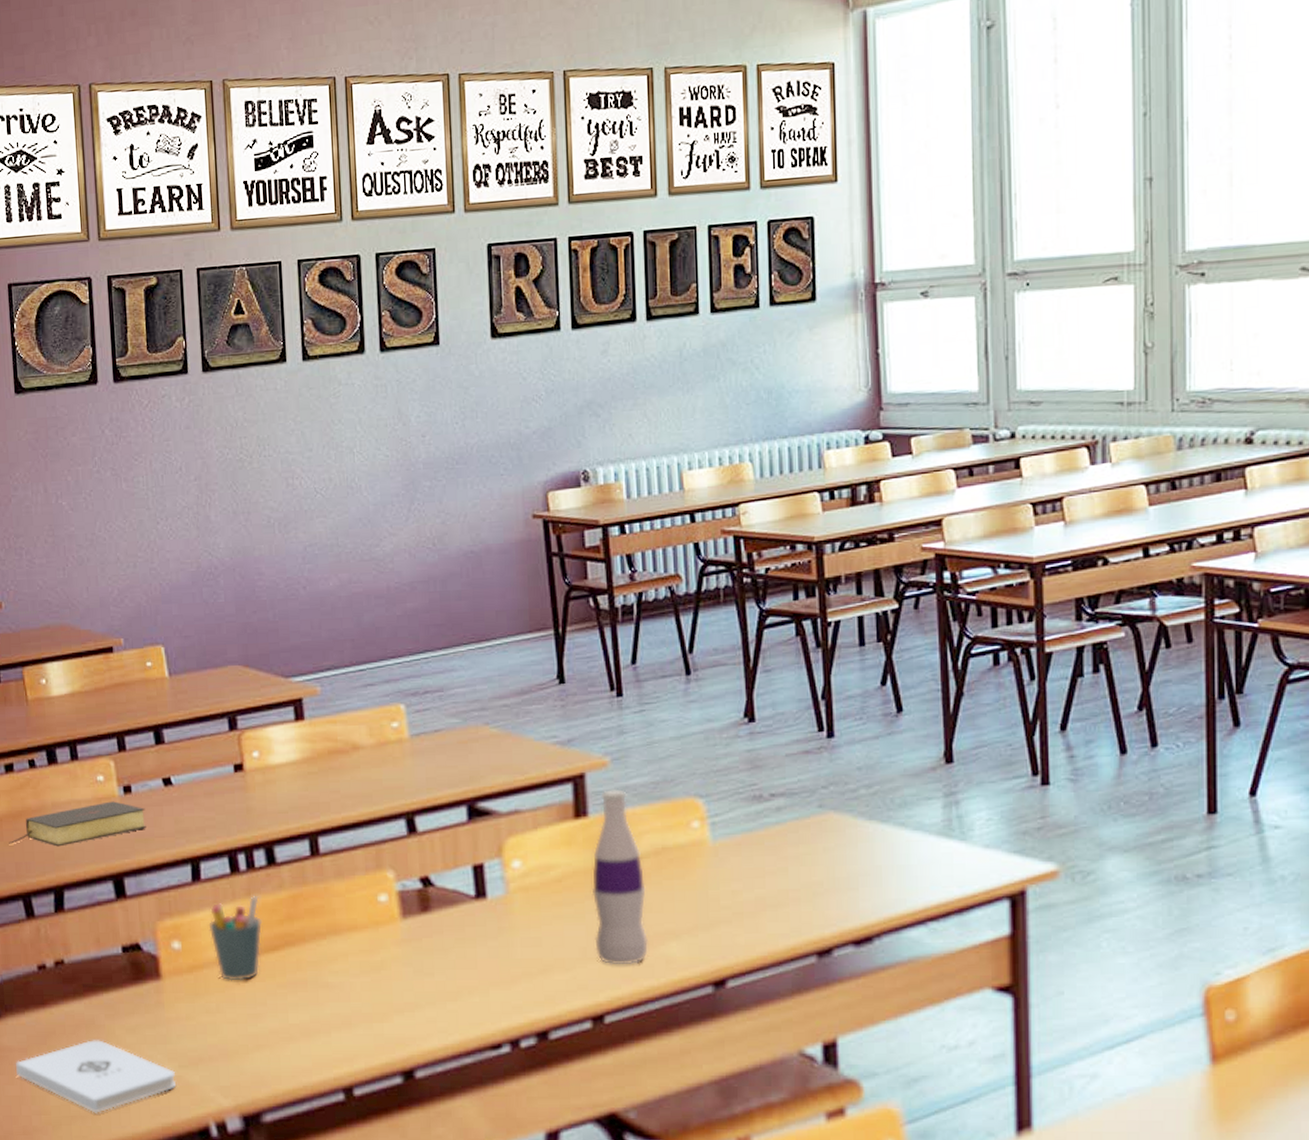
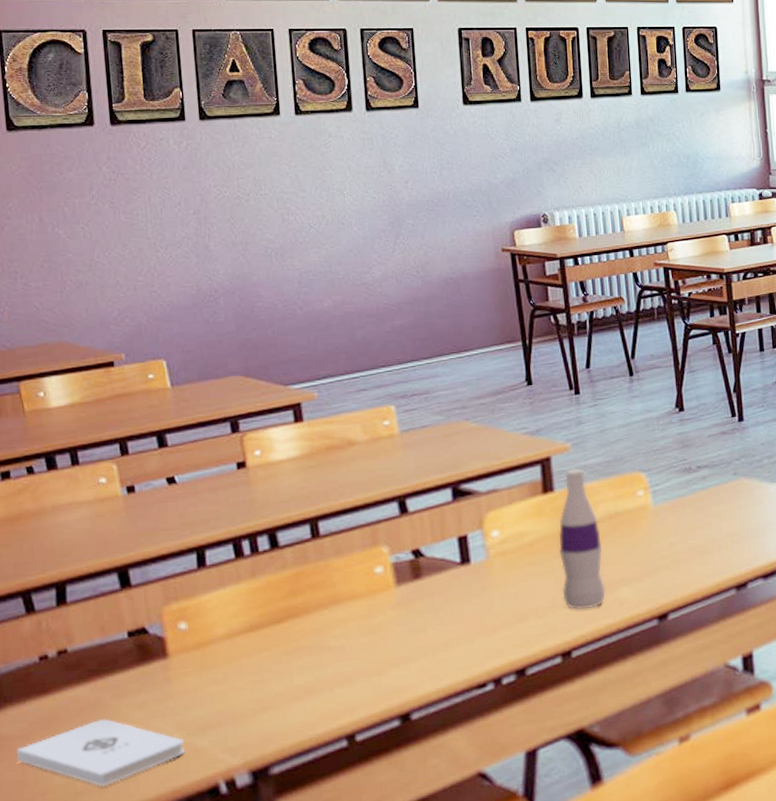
bible: present [9,801,146,847] -> none [6,500,151,546]
pen holder: present [208,895,263,981] -> none [214,575,268,654]

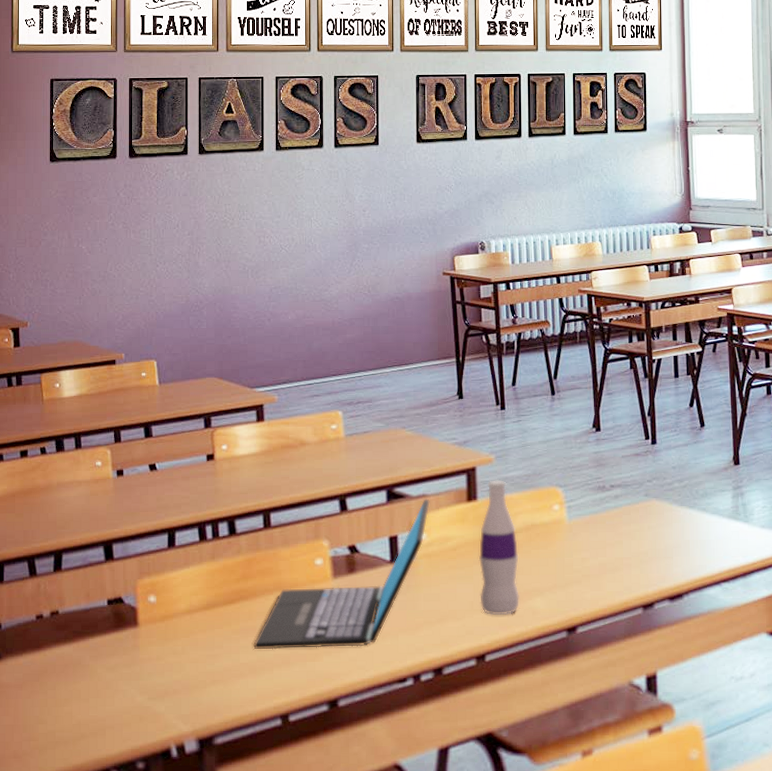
notepad: present [15,719,184,787] -> none [11,677,145,739]
laptop: none [309,493,502,669] -> present [253,498,430,650]

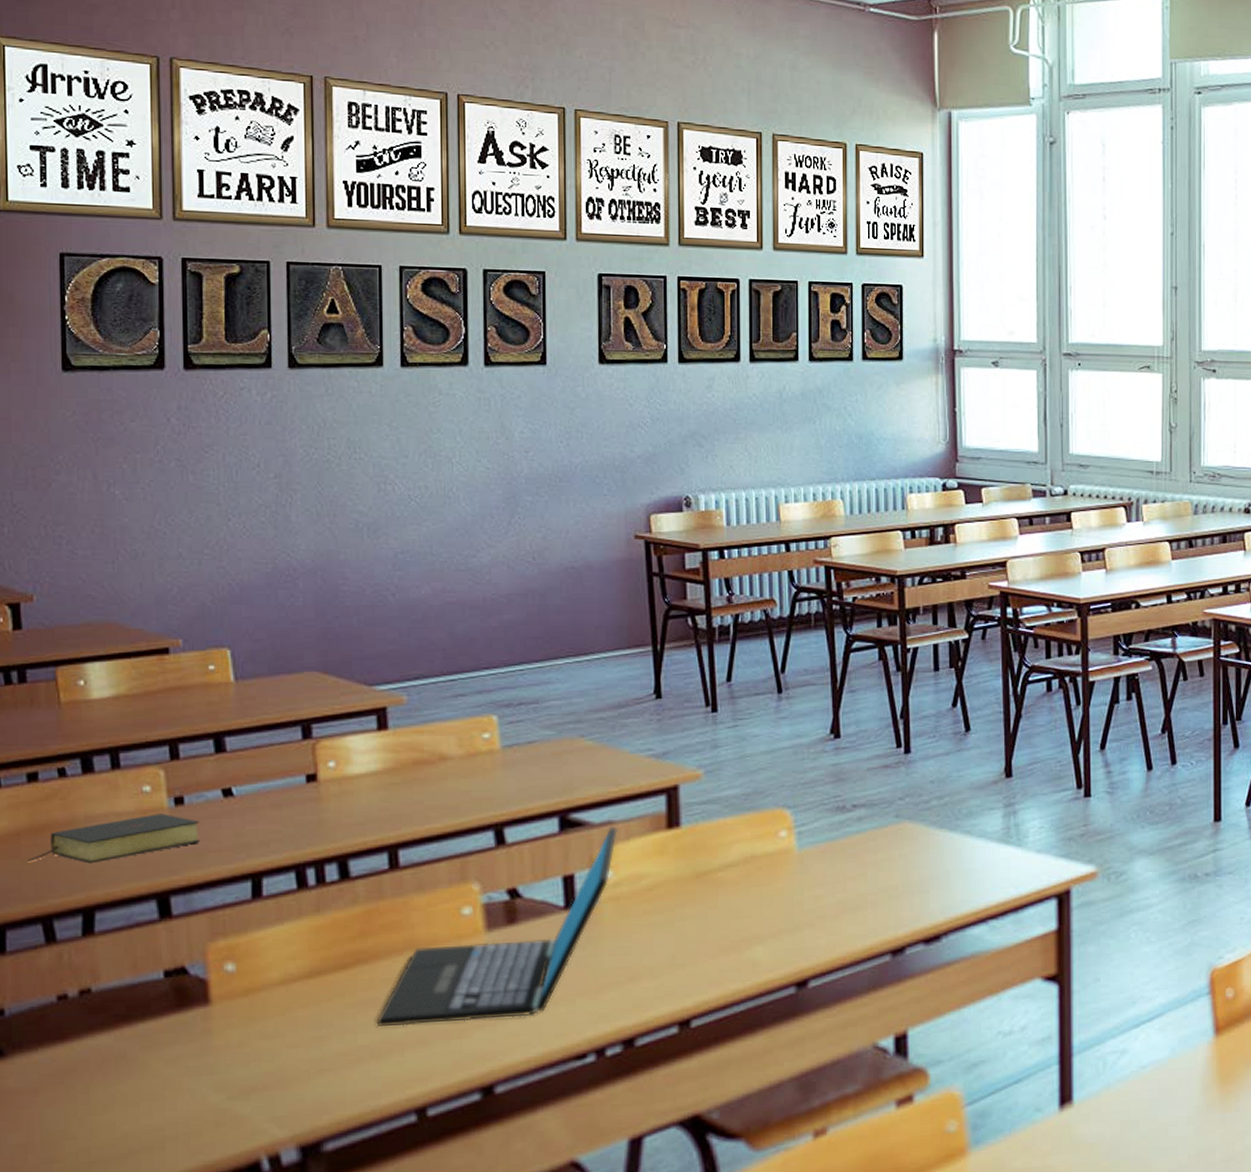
bible: none [19,482,134,518] -> present [27,813,200,864]
bottle: present [478,480,519,616] -> none [682,801,735,971]

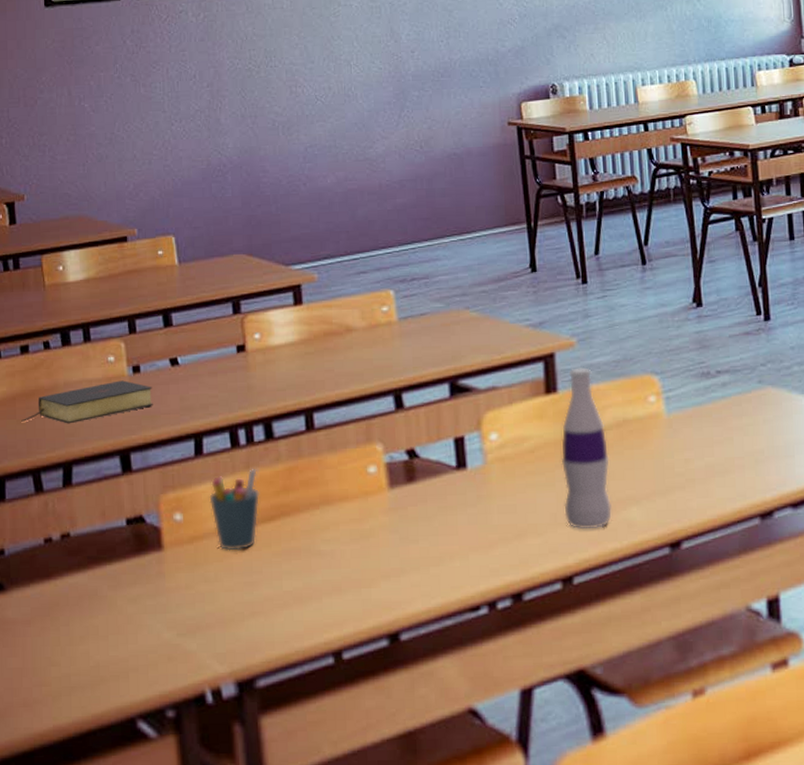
pen holder: none [269,911,332,1004] -> present [209,468,260,551]
laptop: present [376,826,618,1026] -> none [298,392,501,575]
bottle: none [682,801,735,971] -> present [561,367,612,530]

